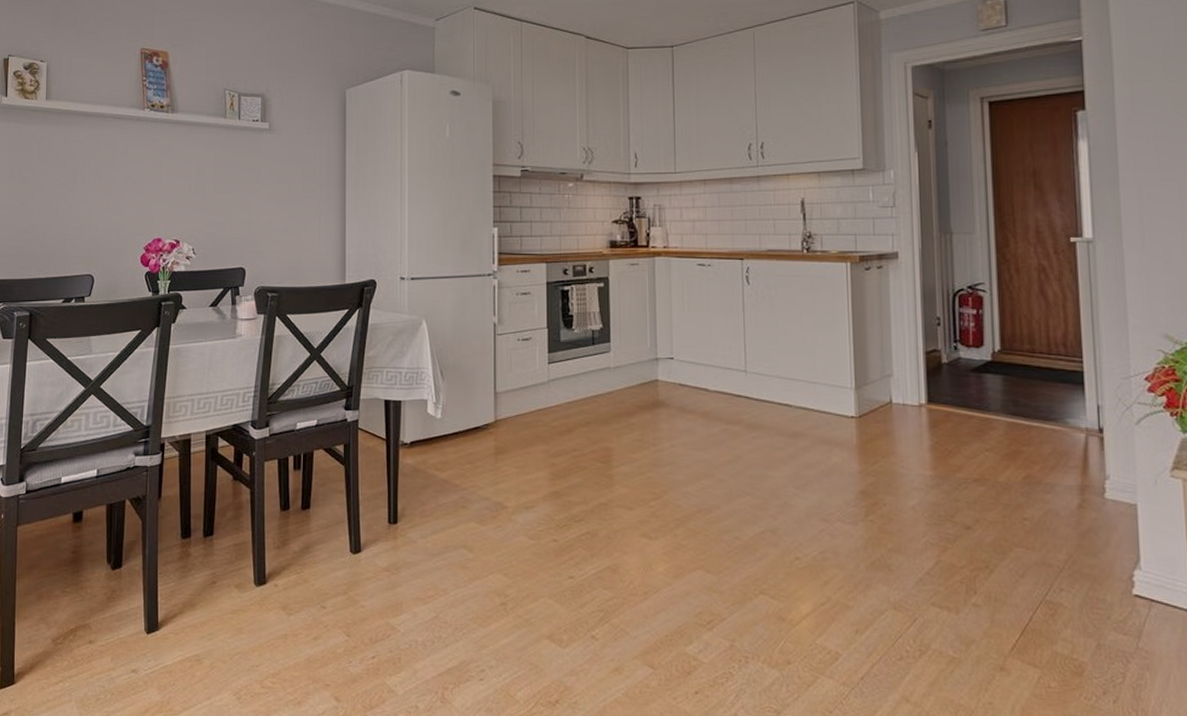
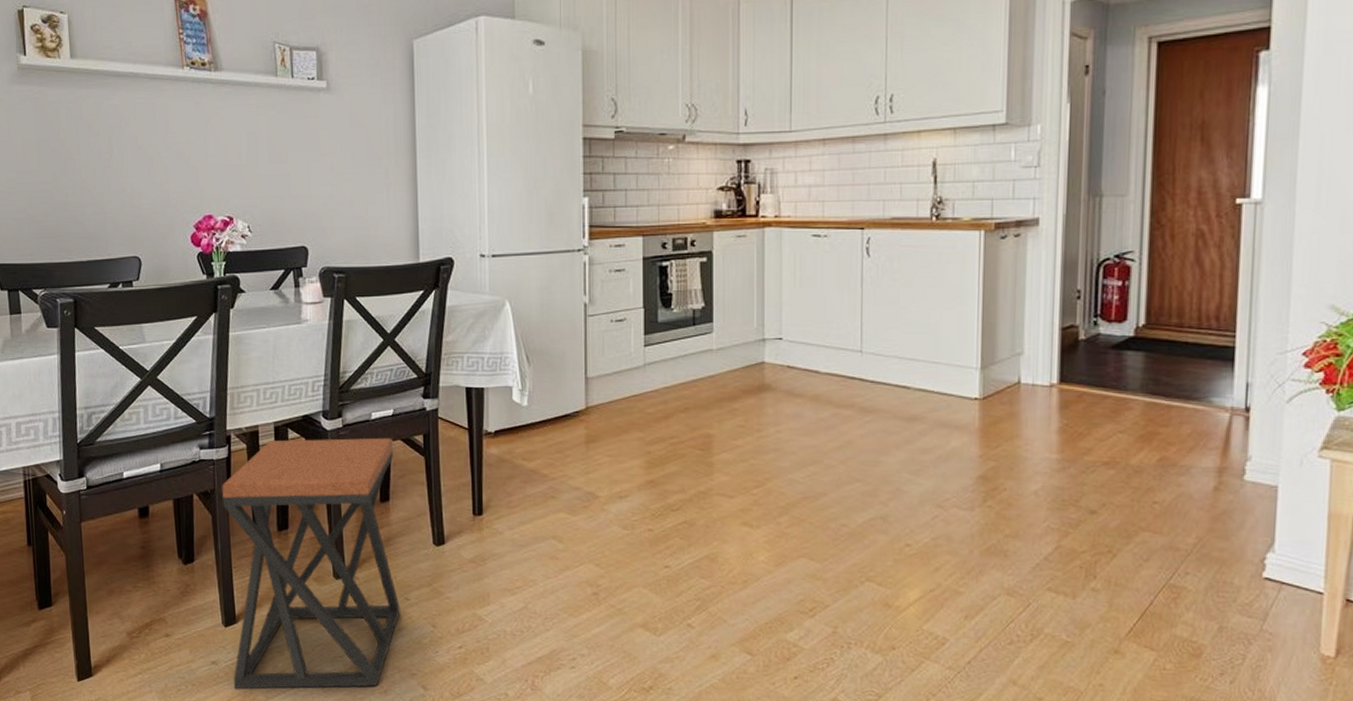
stool: none [151,447,317,699] -> present [222,437,400,689]

